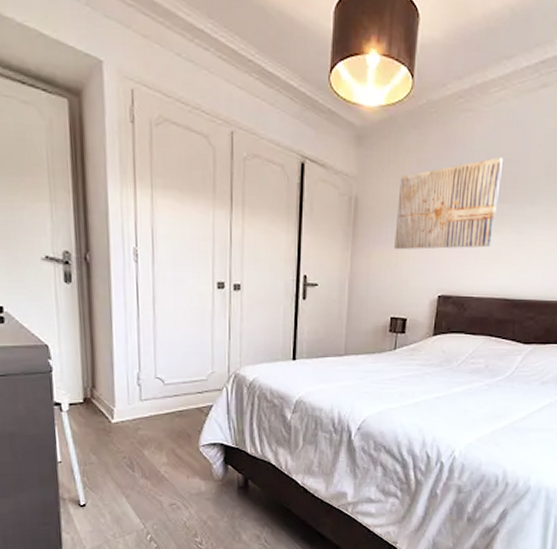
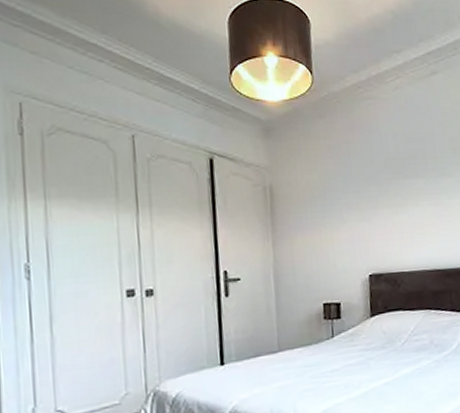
wall art: present [393,156,504,250] -> none [313,136,414,234]

